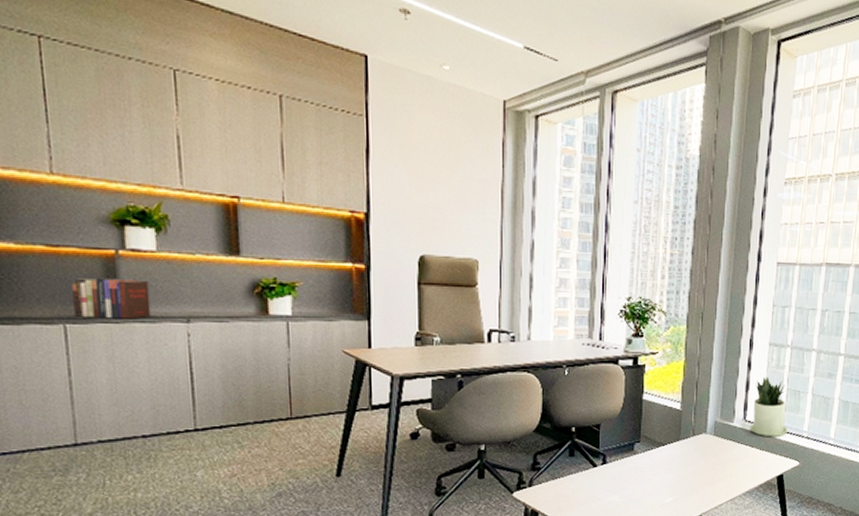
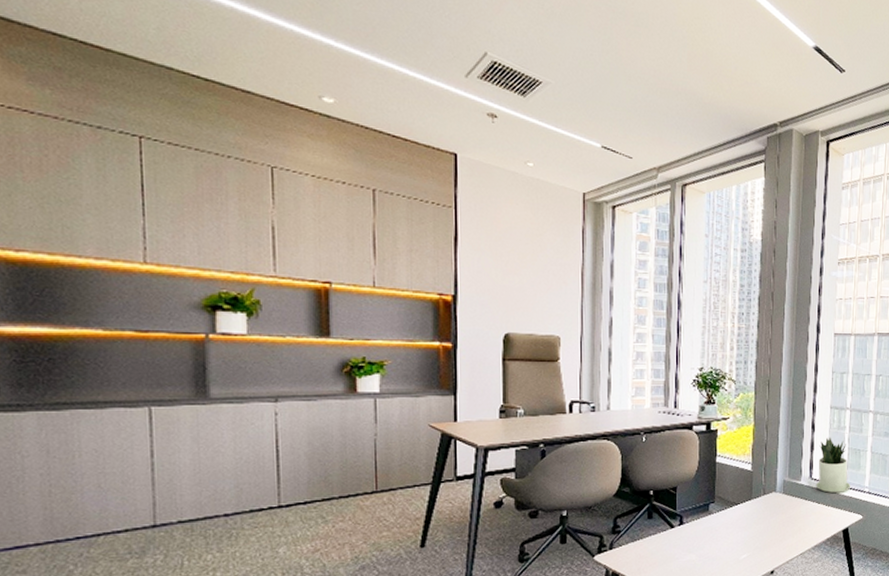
books: present [72,277,151,319] -> none [159,360,239,401]

